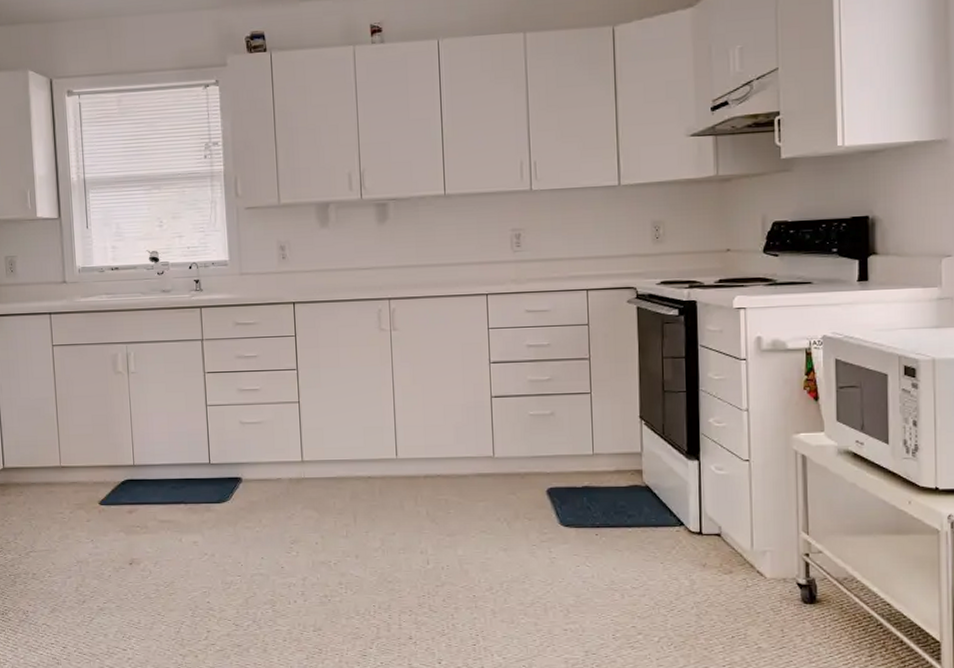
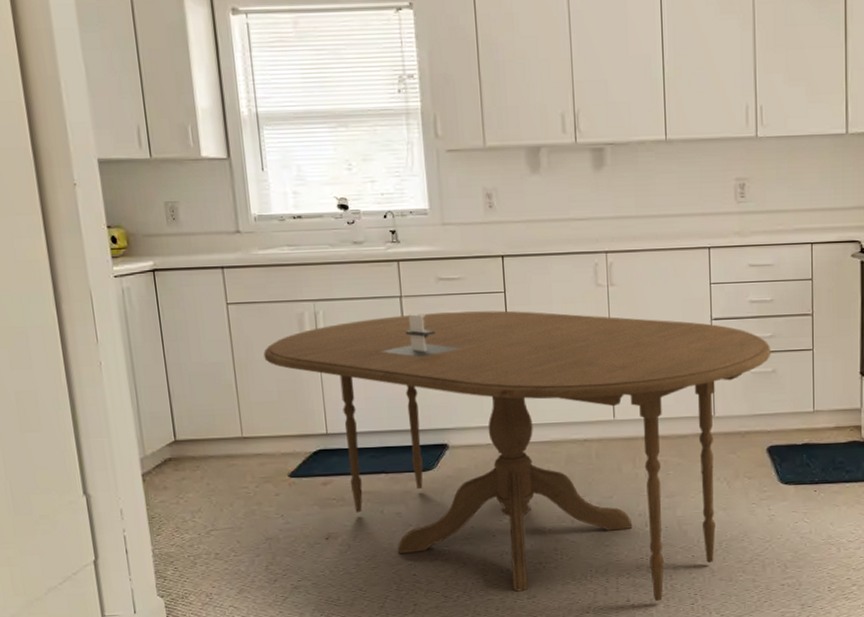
dining table: none [82,353,549,641] -> present [263,310,771,602]
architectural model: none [183,355,255,396] -> present [381,314,461,358]

